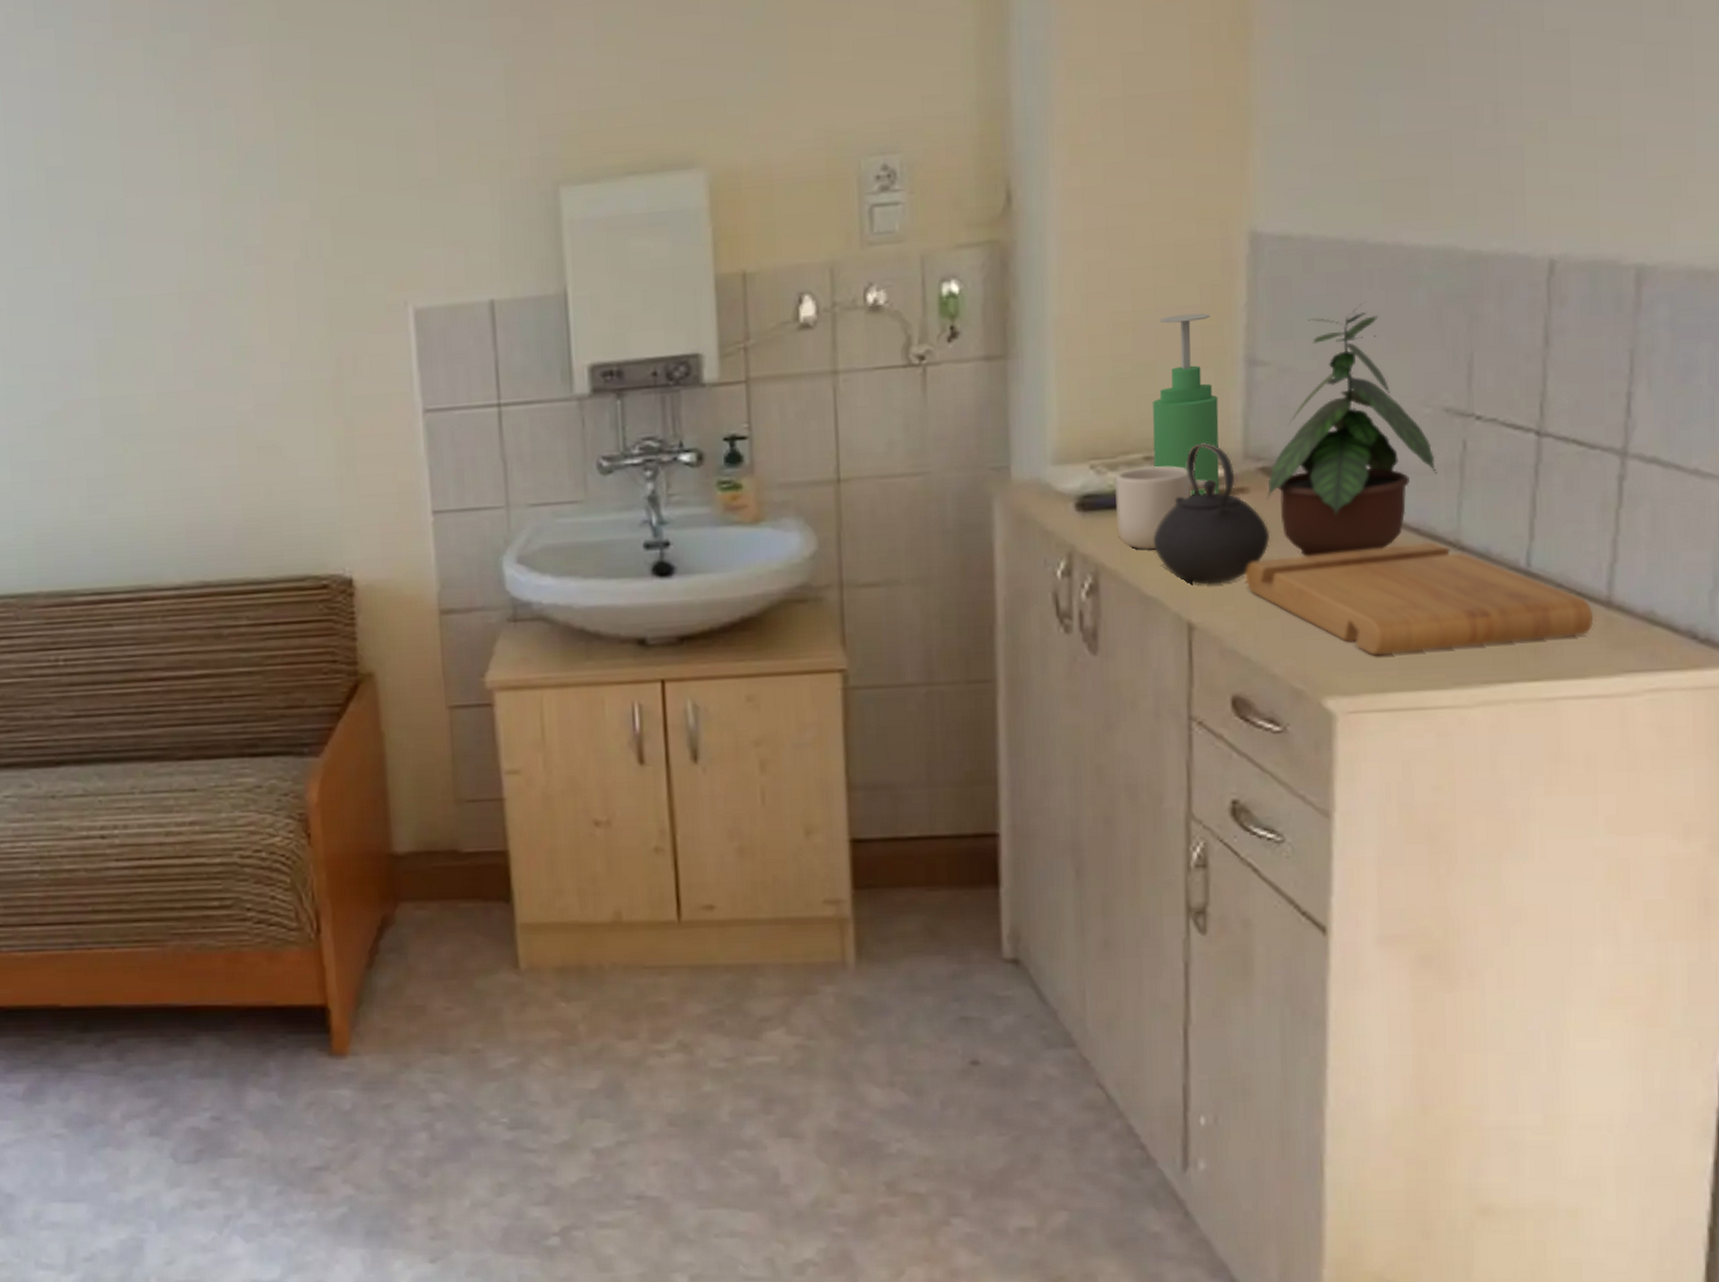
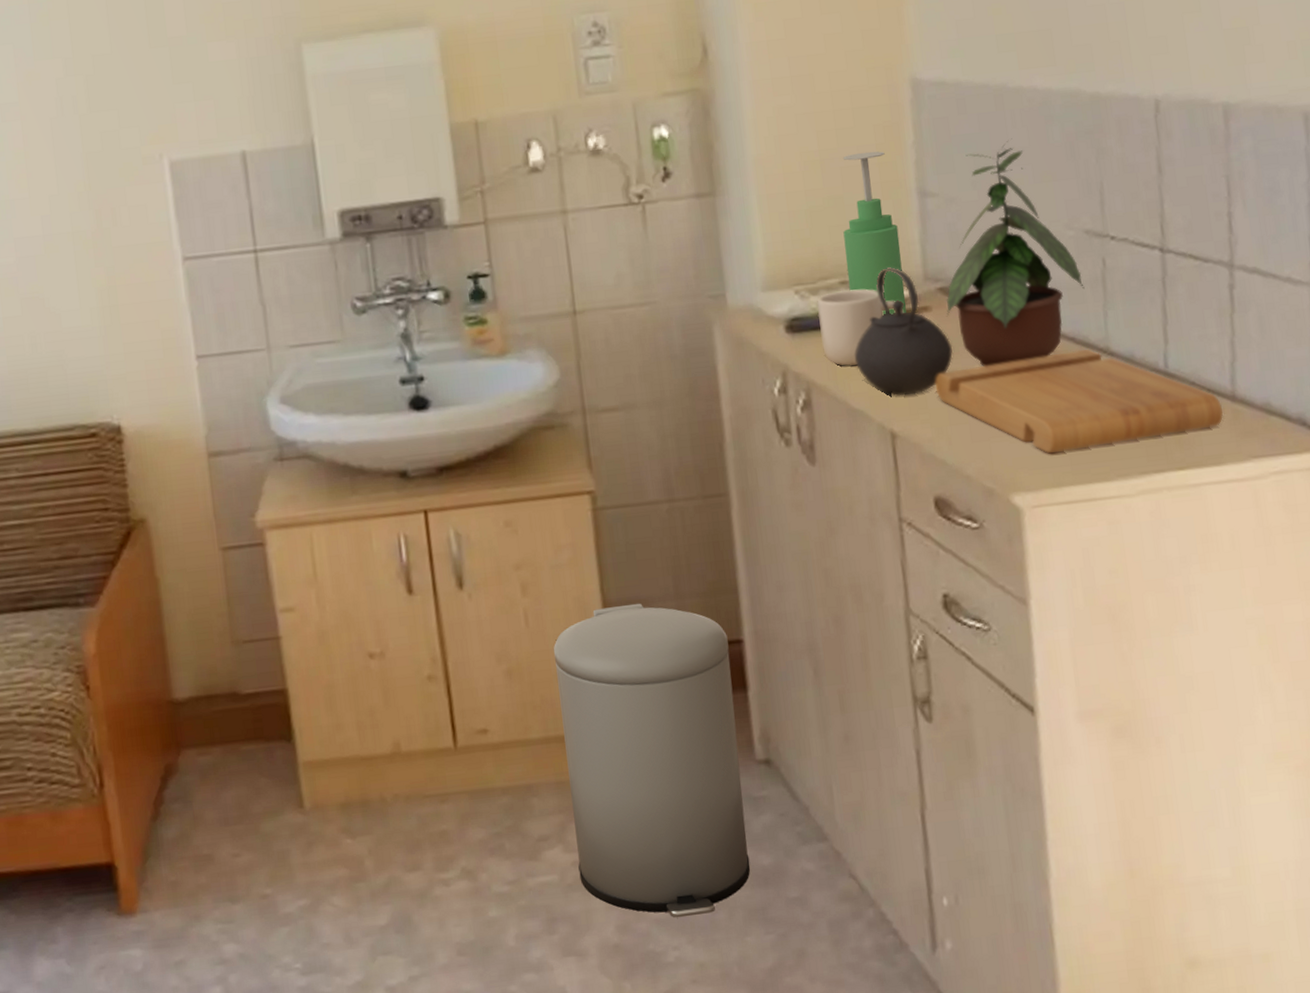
pedal bin: none [789,788,987,1111] -> present [553,603,750,918]

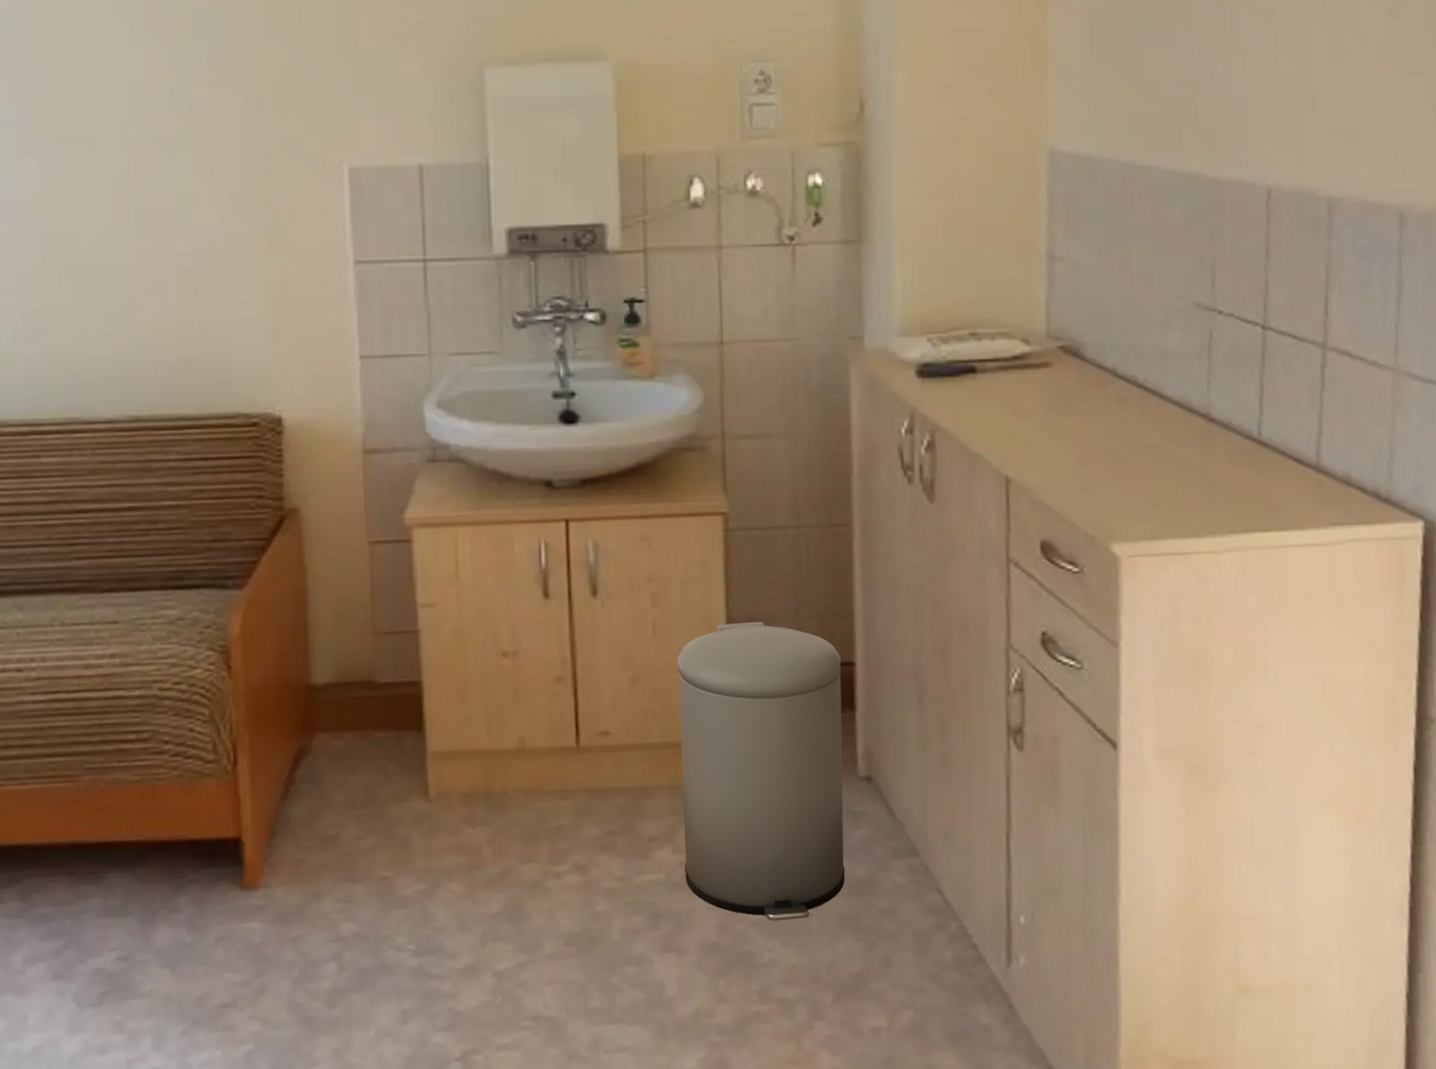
mug: present [816,289,904,367] -> none [946,341,1026,413]
soap dispenser: present [843,151,906,316] -> none [976,214,1029,368]
kettle: present [855,267,954,396] -> none [978,323,1069,444]
cutting board: present [934,348,1223,454] -> none [1048,413,1307,508]
potted plant: present [946,140,1085,367] -> none [1064,214,1192,423]

